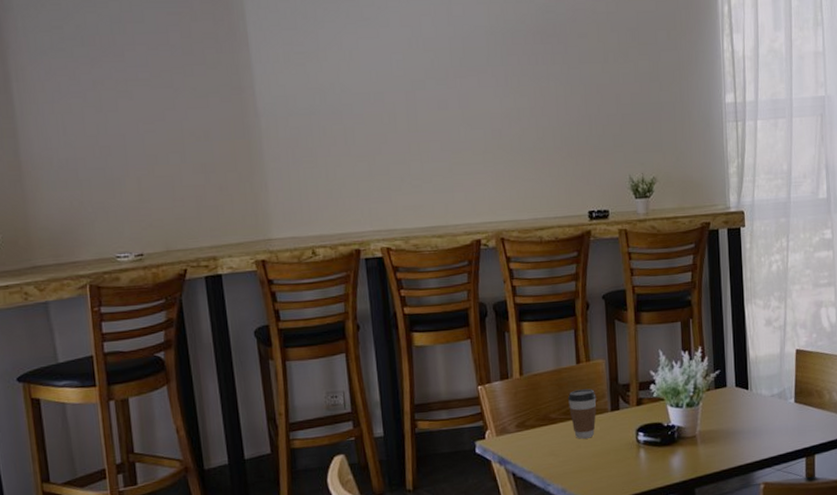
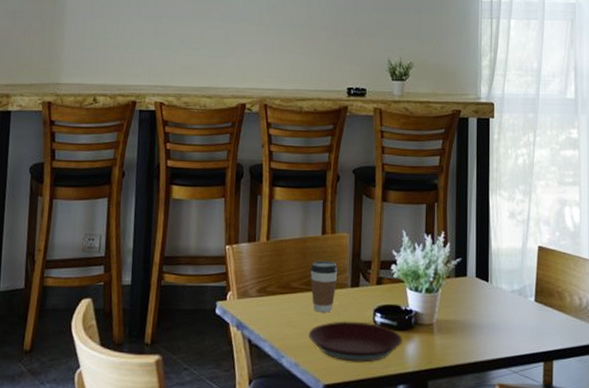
plate: none [572,442,667,481] -> present [308,321,403,363]

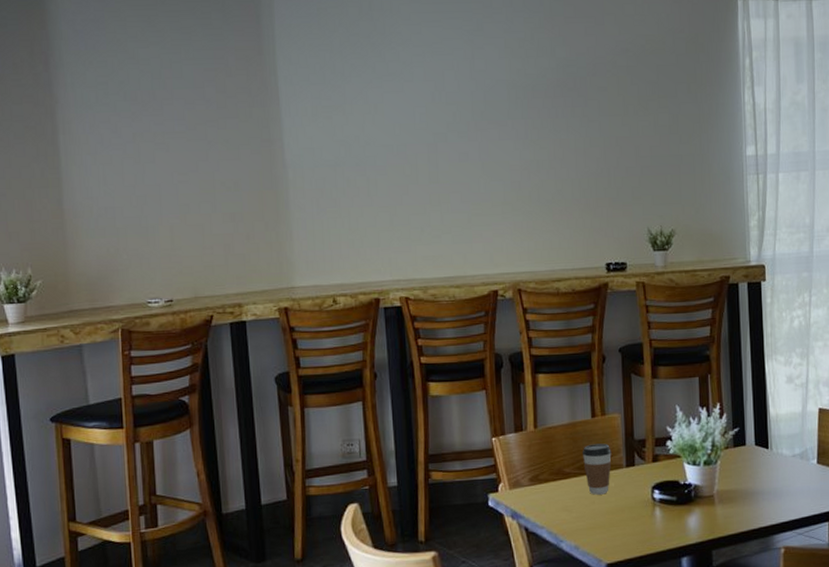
plate: present [308,321,403,363] -> none [586,499,683,540]

